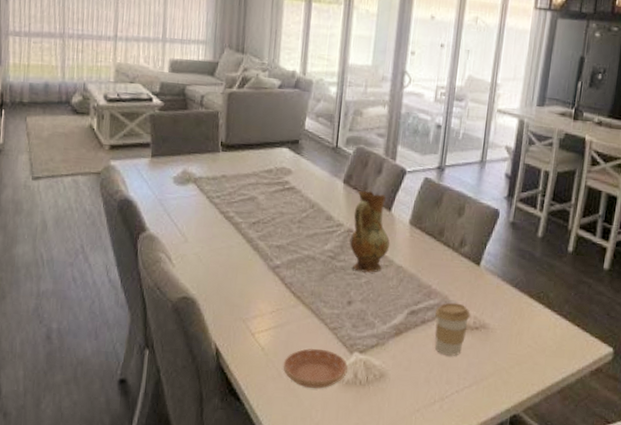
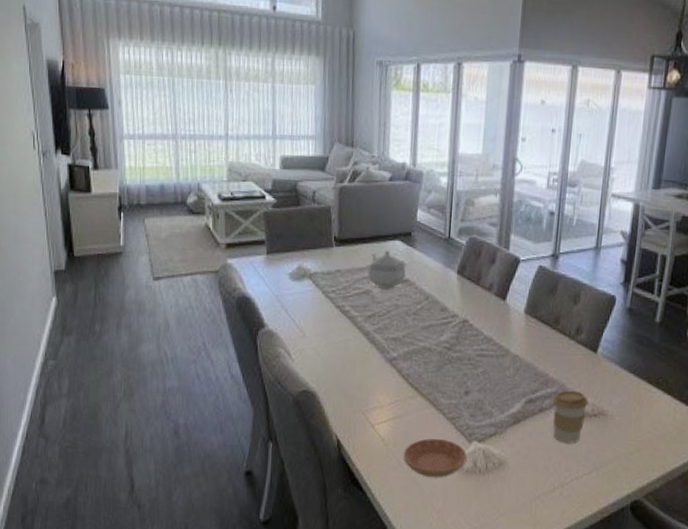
teapot: none [253,157,292,196] -> present [367,250,406,289]
ceramic jug: present [349,190,390,273] -> none [465,281,506,363]

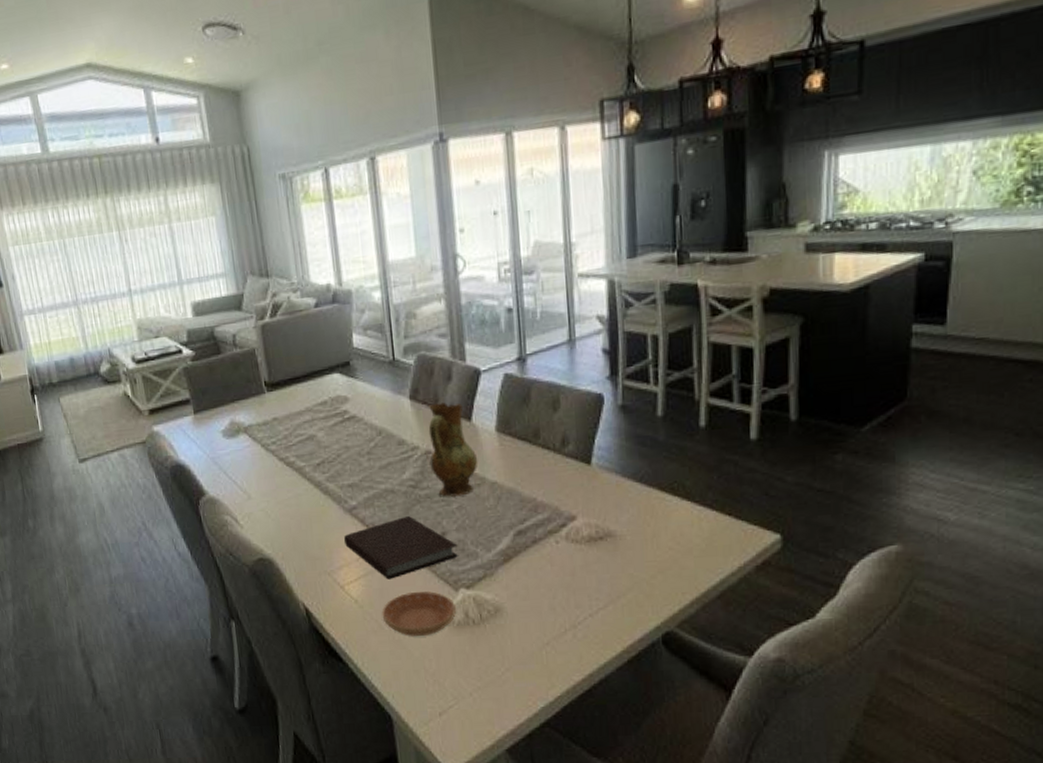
teapot: present [367,250,406,289] -> none [306,386,351,431]
notebook: none [381,372,478,425] -> present [344,515,459,580]
ceramic jug: none [465,281,506,363] -> present [428,402,478,497]
coffee cup: present [553,390,588,443] -> none [547,512,590,576]

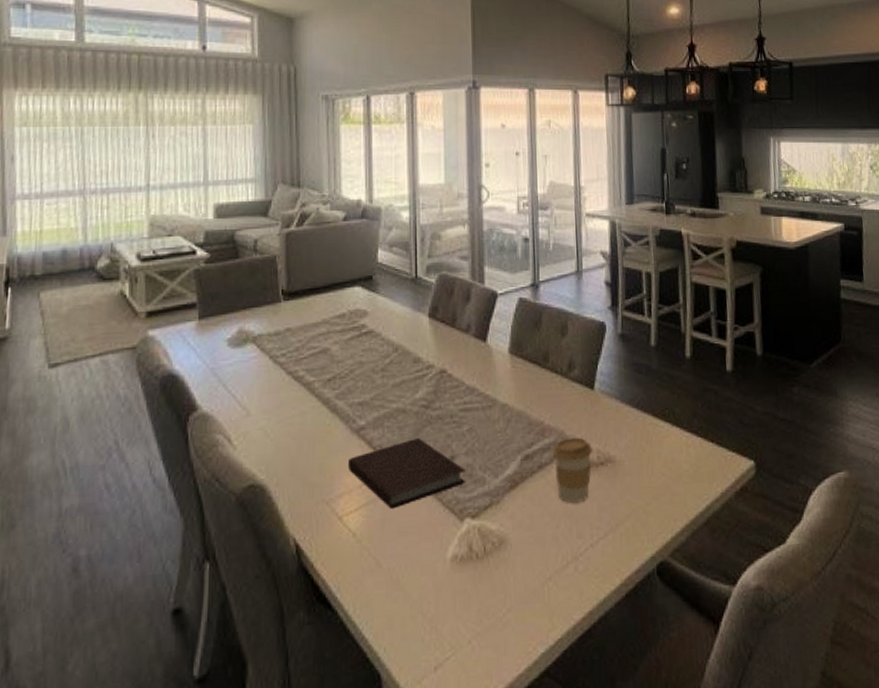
saucer: present [382,591,456,636] -> none [381,521,459,575]
ceramic jug: present [428,402,478,497] -> none [444,322,491,419]
coffee cup: none [547,512,590,576] -> present [553,437,592,503]

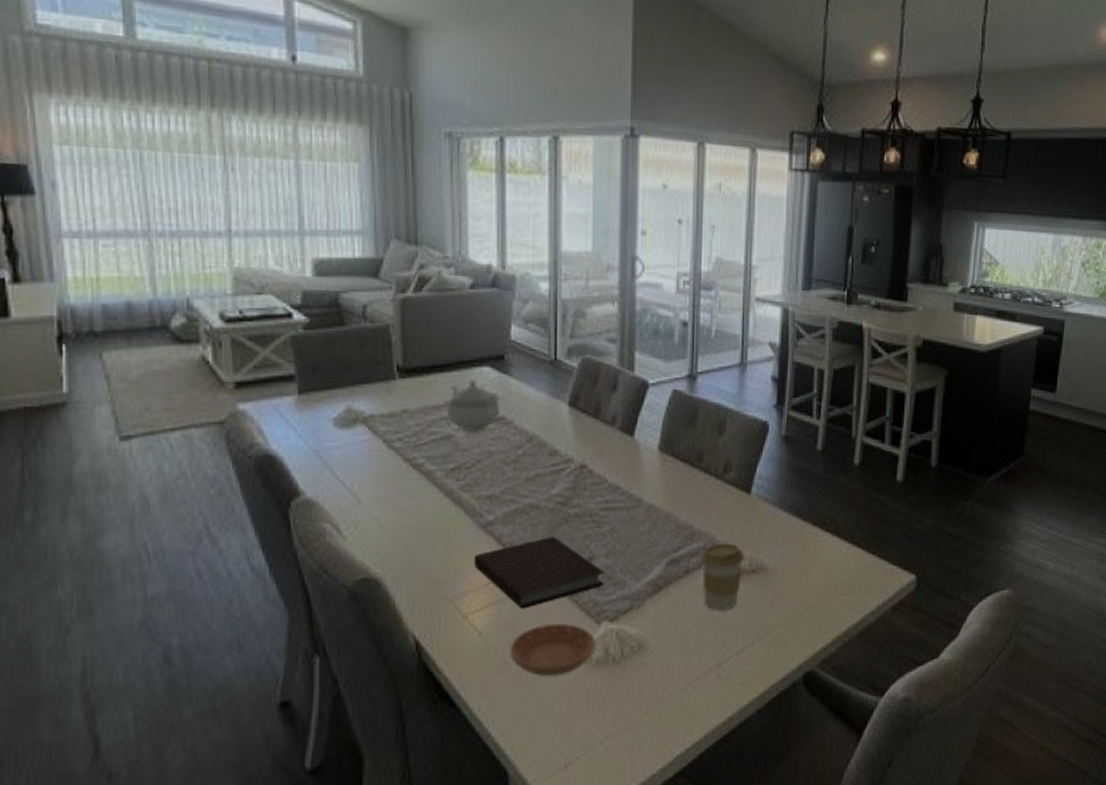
teapot: none [323,299,369,344] -> present [446,380,499,431]
saucer: none [381,521,459,575] -> present [510,623,595,676]

